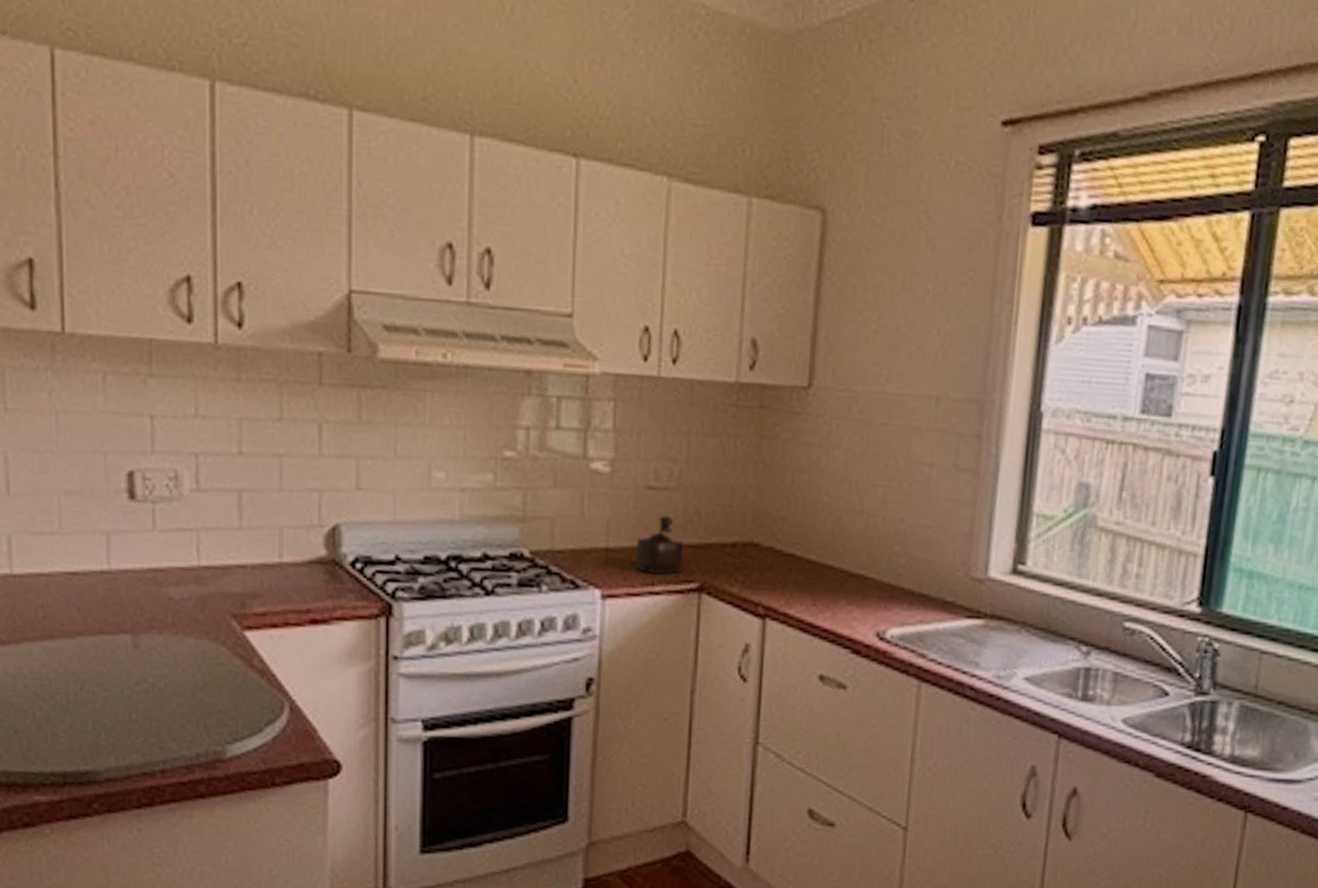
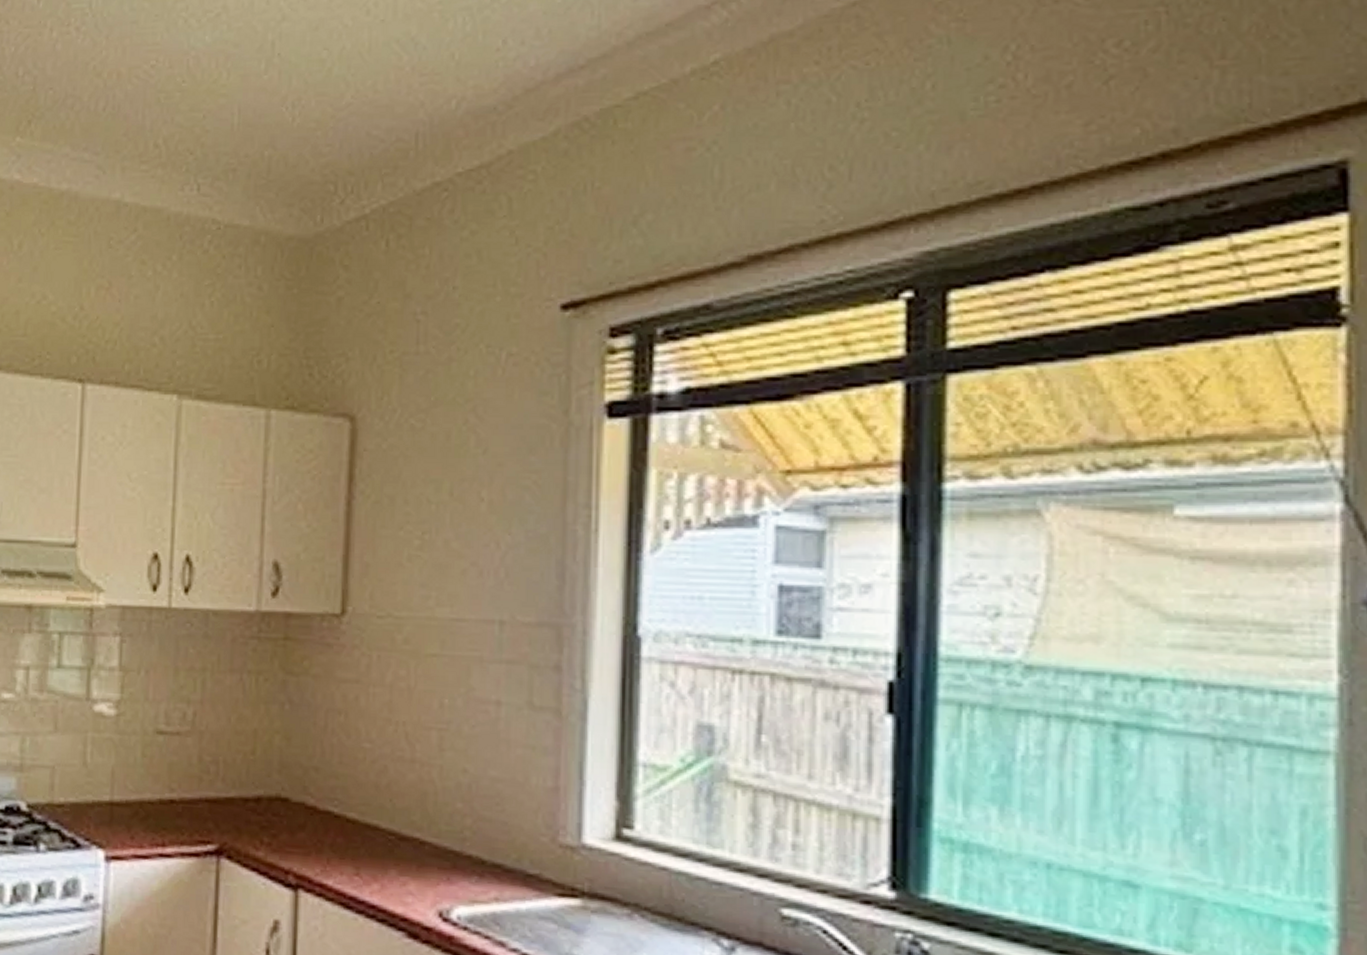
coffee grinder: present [636,515,684,575] -> none [144,764,199,834]

